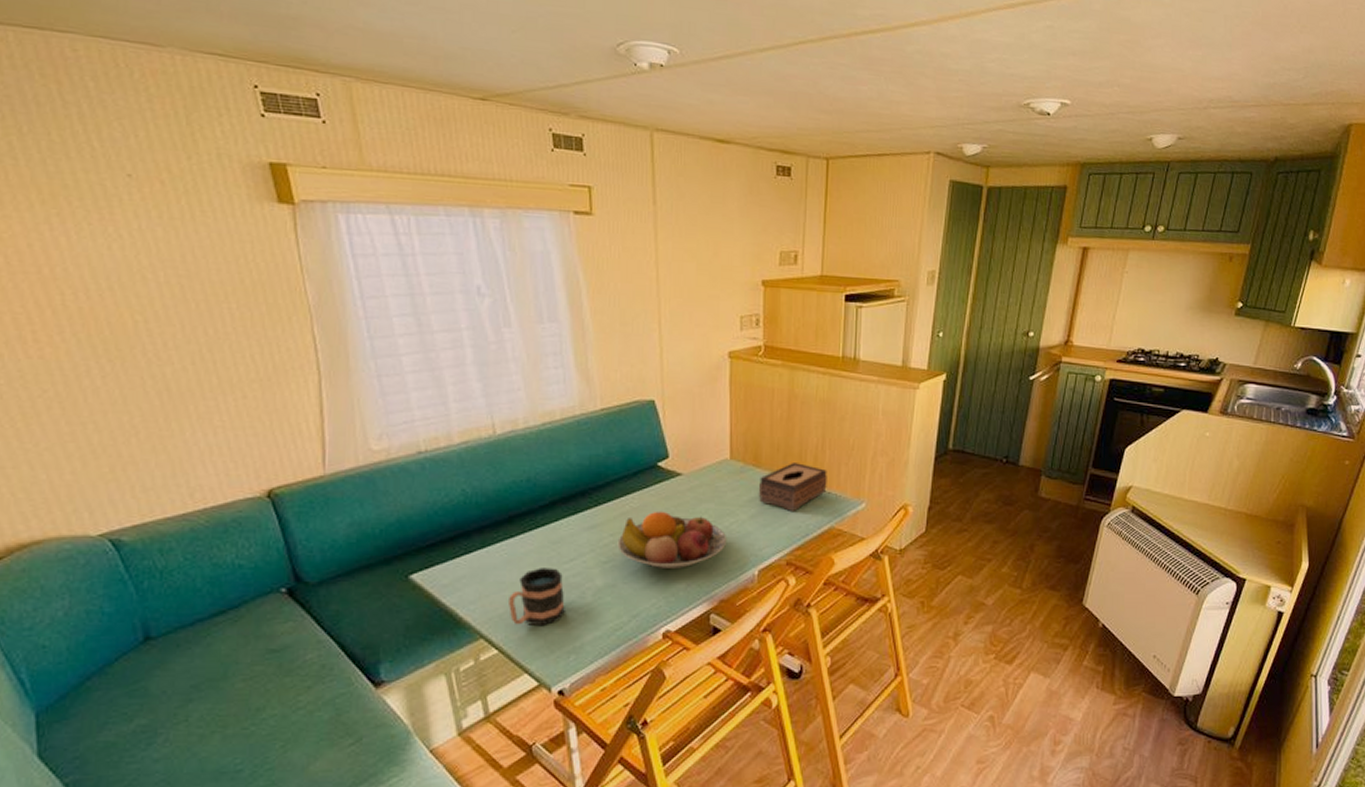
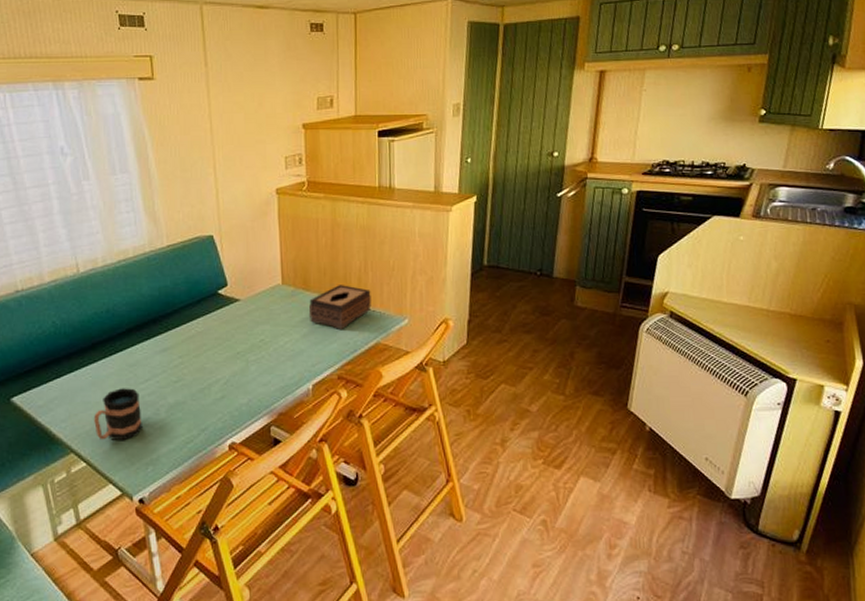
fruit bowl: present [617,511,728,568] -> none [186,333,283,386]

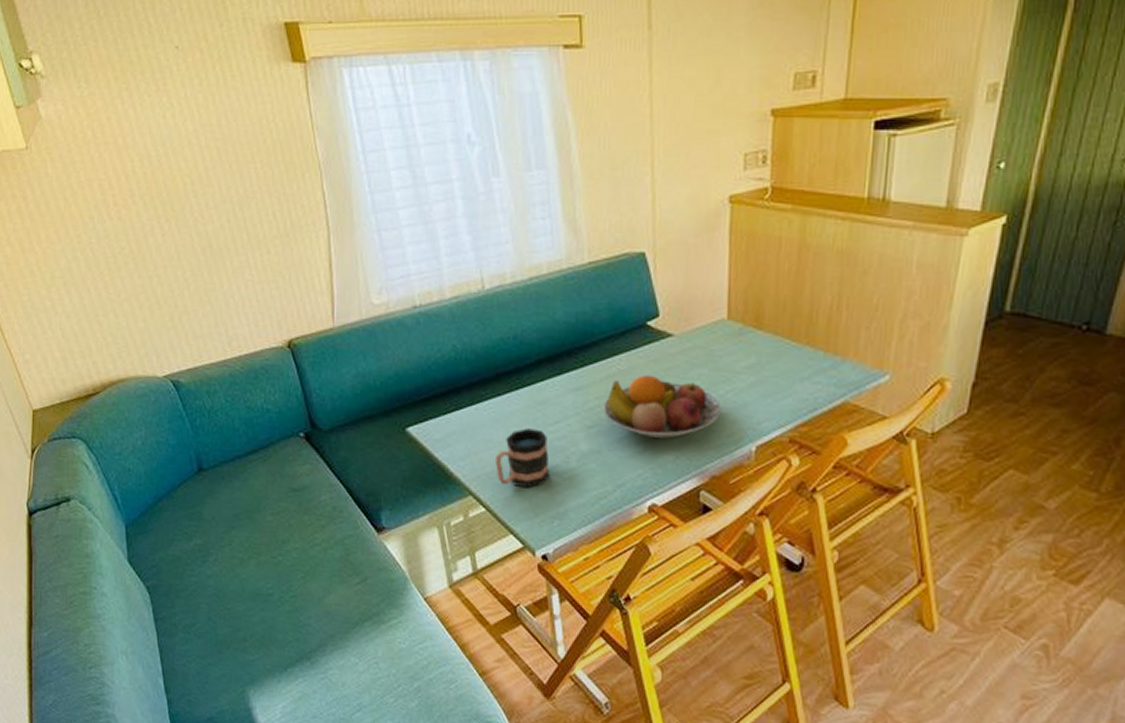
fruit bowl: none [186,333,283,386] -> present [603,374,722,439]
tissue box: present [308,285,371,329] -> none [758,325,843,381]

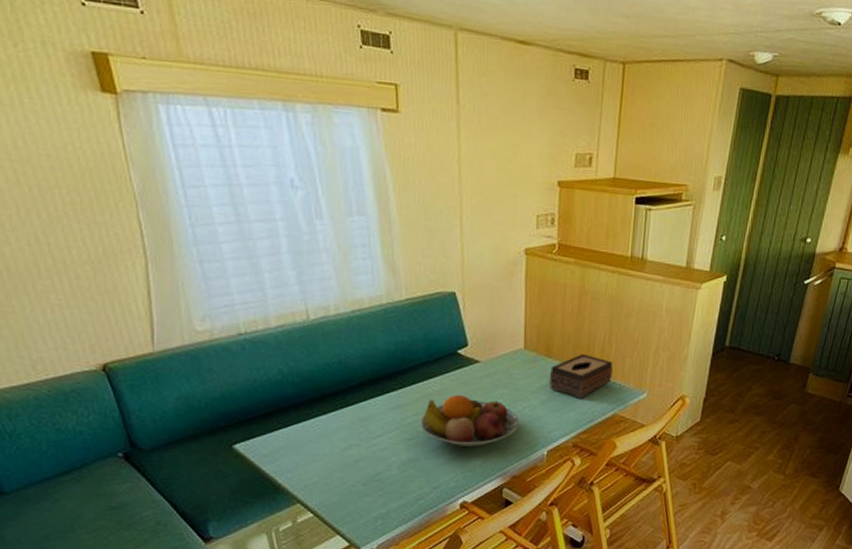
mug: present [496,428,550,489] -> none [322,442,373,495]
tissue box: none [758,325,843,381] -> present [549,354,613,399]

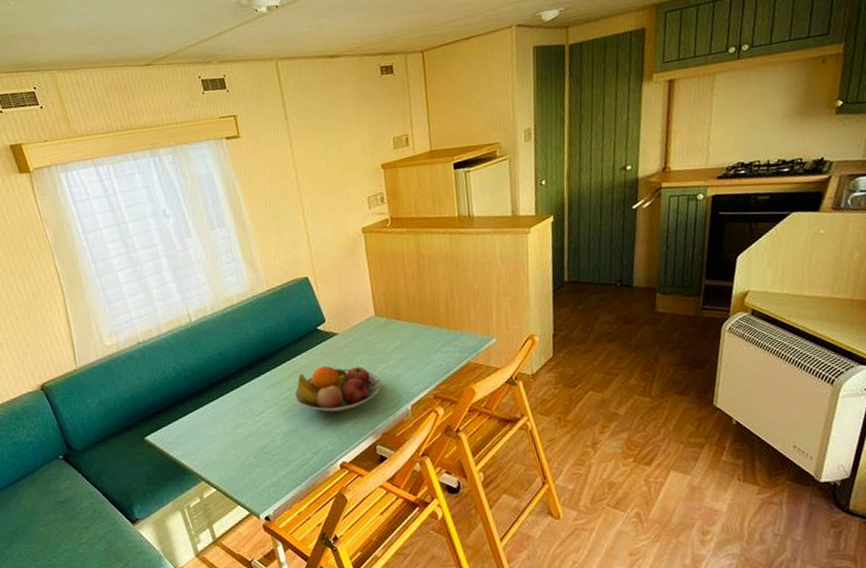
tissue box: present [549,354,613,399] -> none [402,311,460,353]

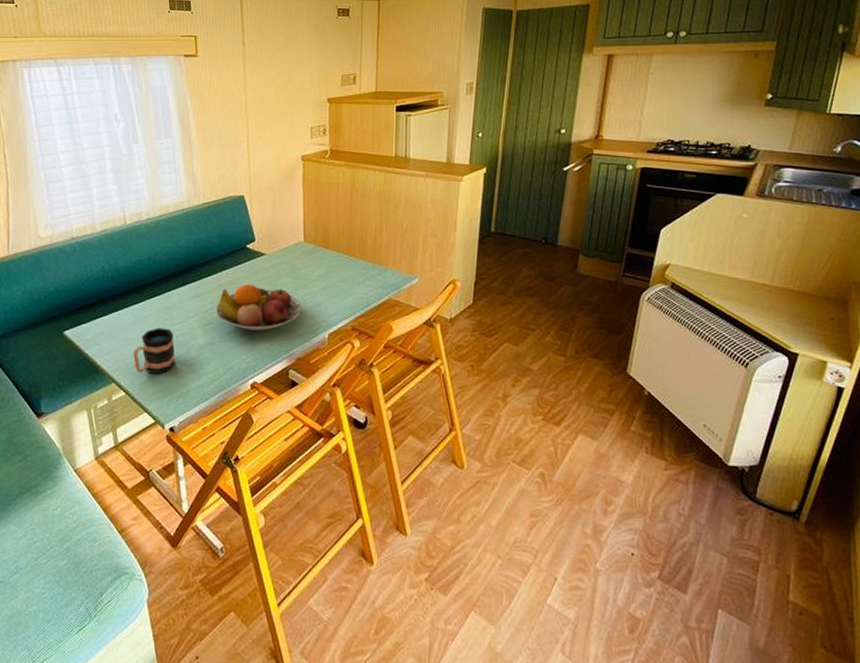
mug: none [218,420,262,468] -> present [133,328,175,375]

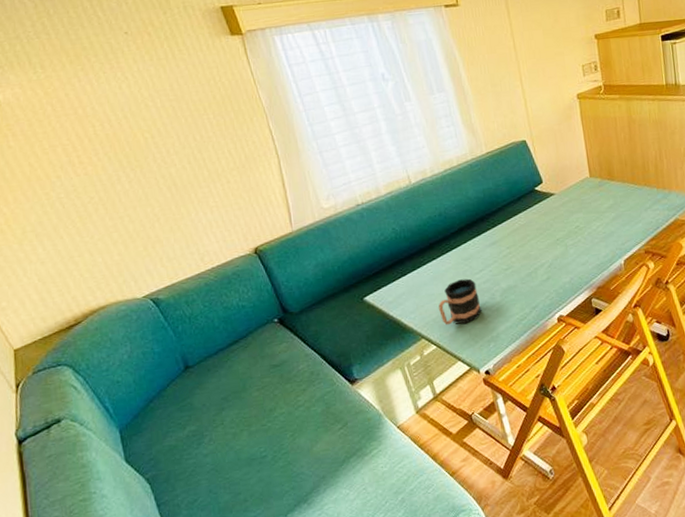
fruit bowl: present [215,283,303,331] -> none [513,224,597,269]

